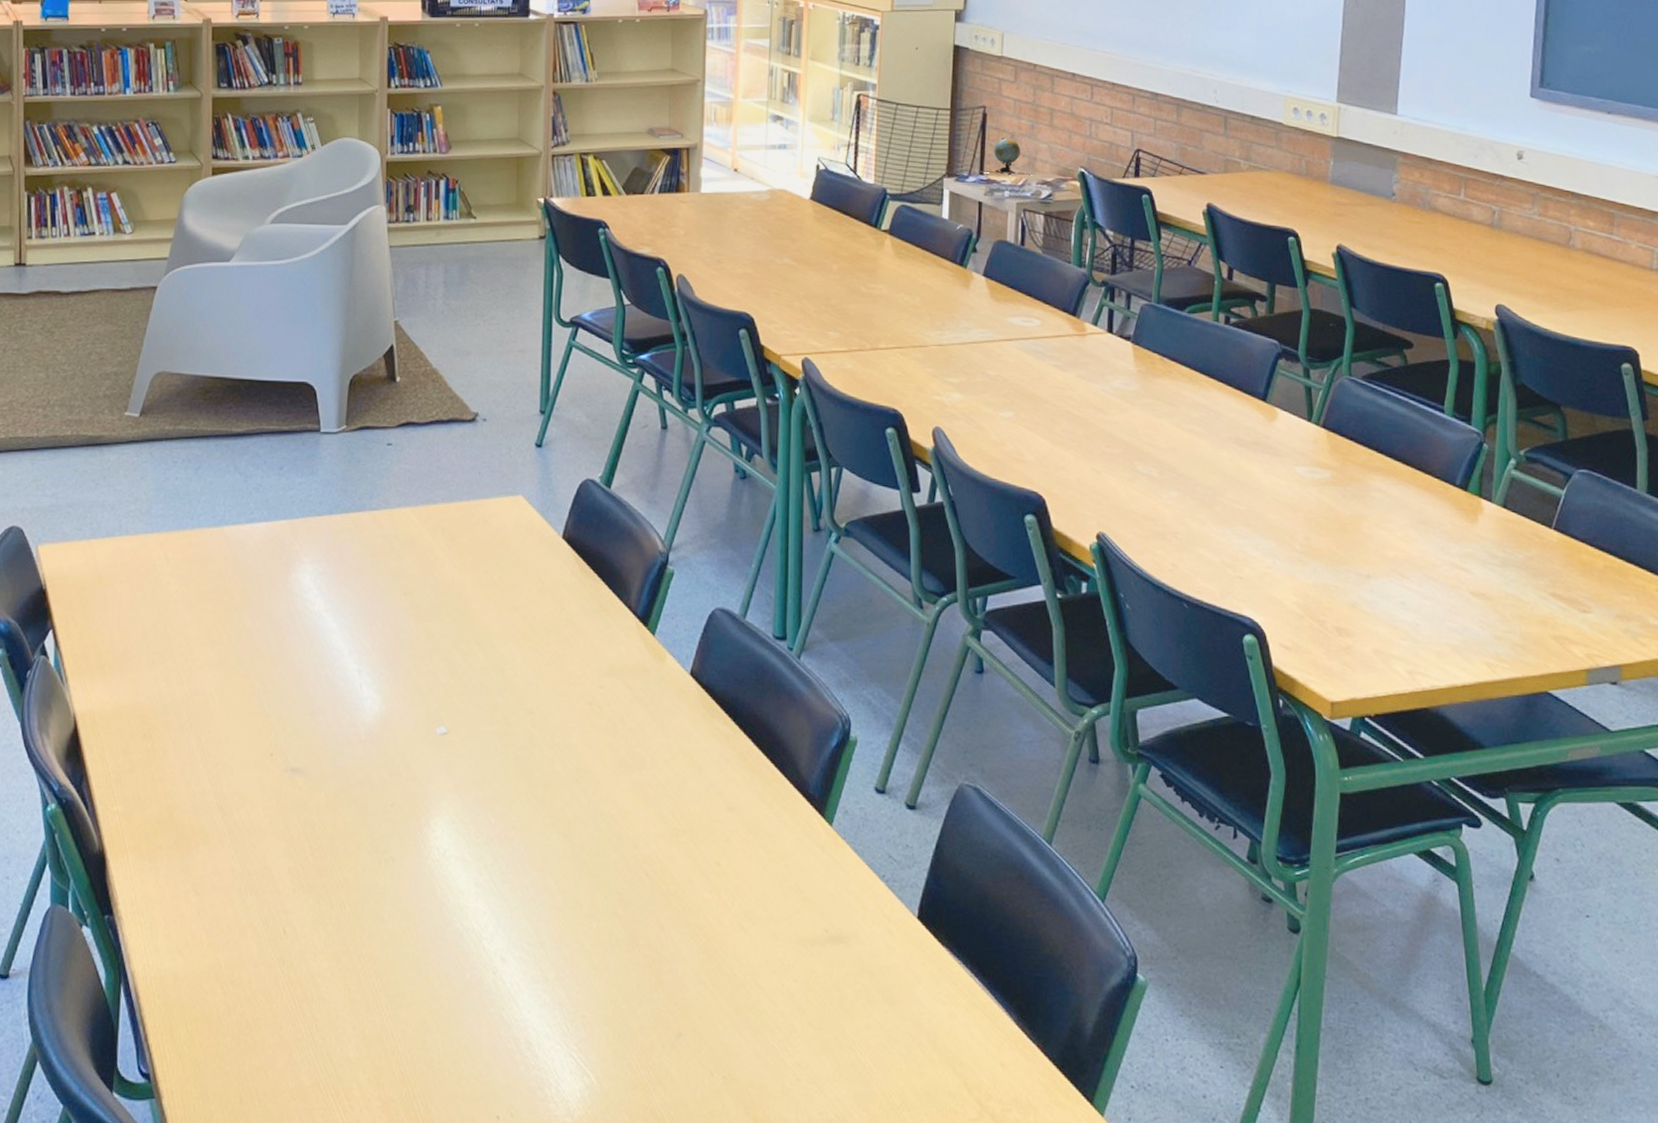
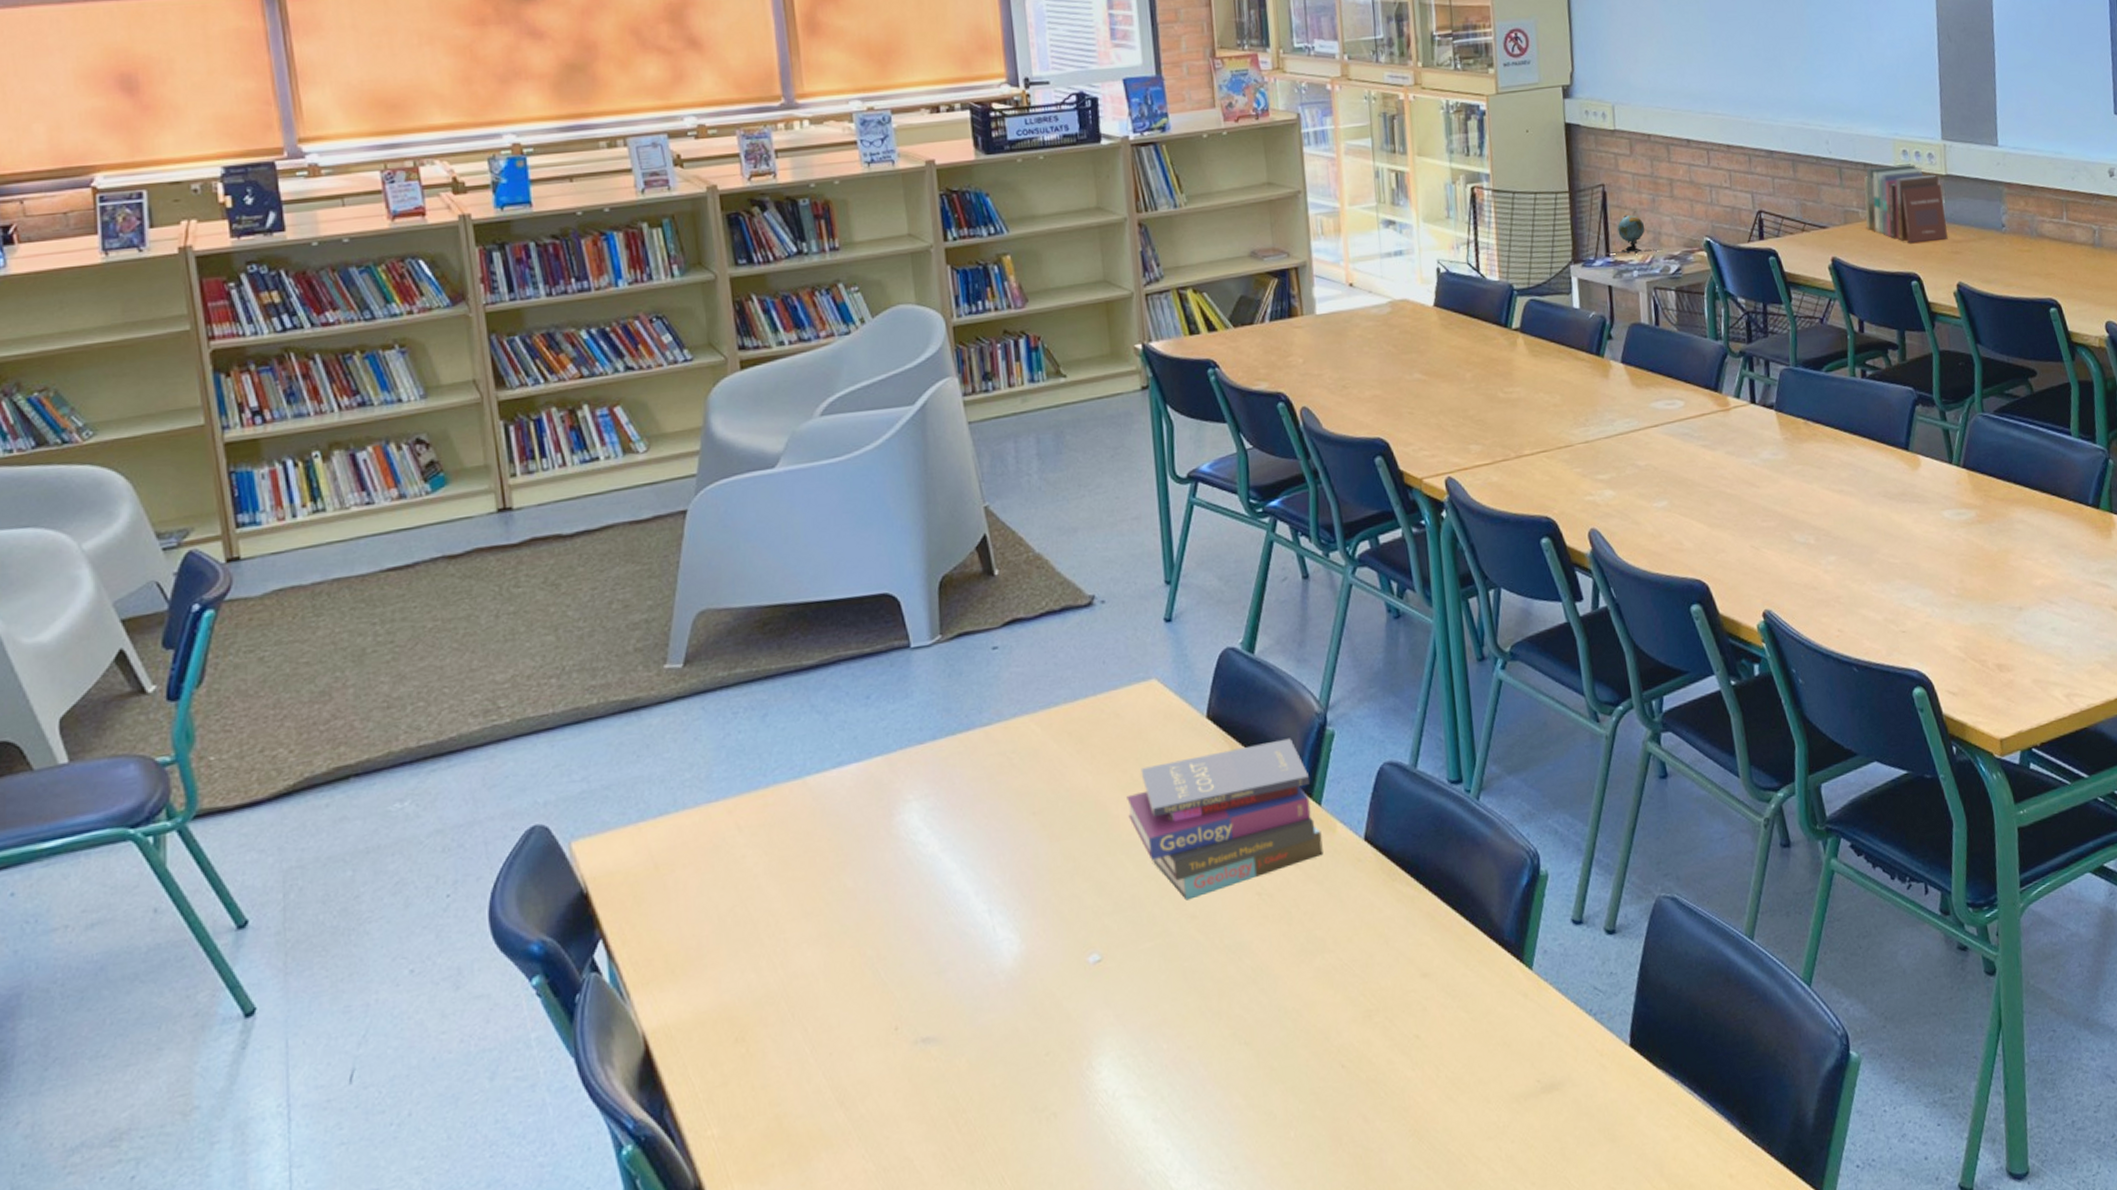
books: none [485,569,652,696] -> present [1127,738,1323,901]
books: none [1246,120,1332,201] -> present [1864,164,1948,244]

